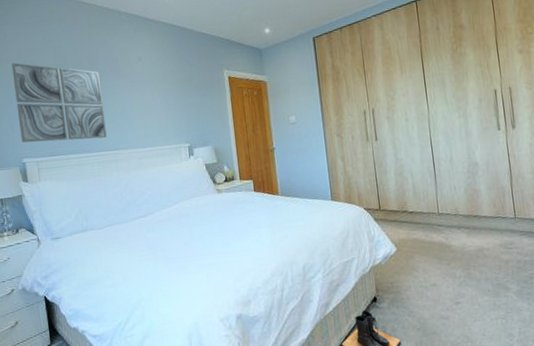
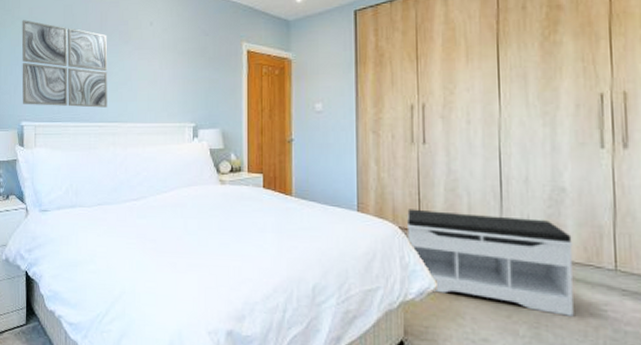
bench: none [369,188,491,257] -> present [406,209,574,317]

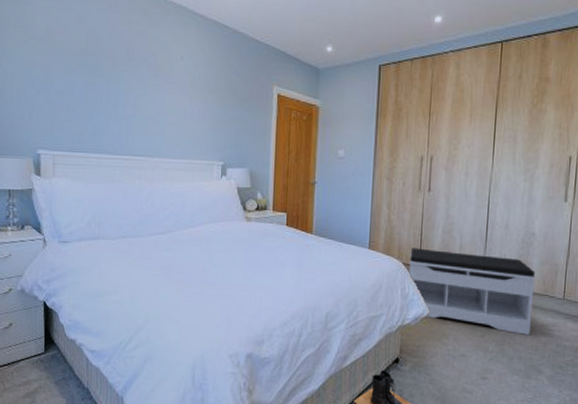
wall art: present [22,20,108,108] -> none [37,40,135,141]

